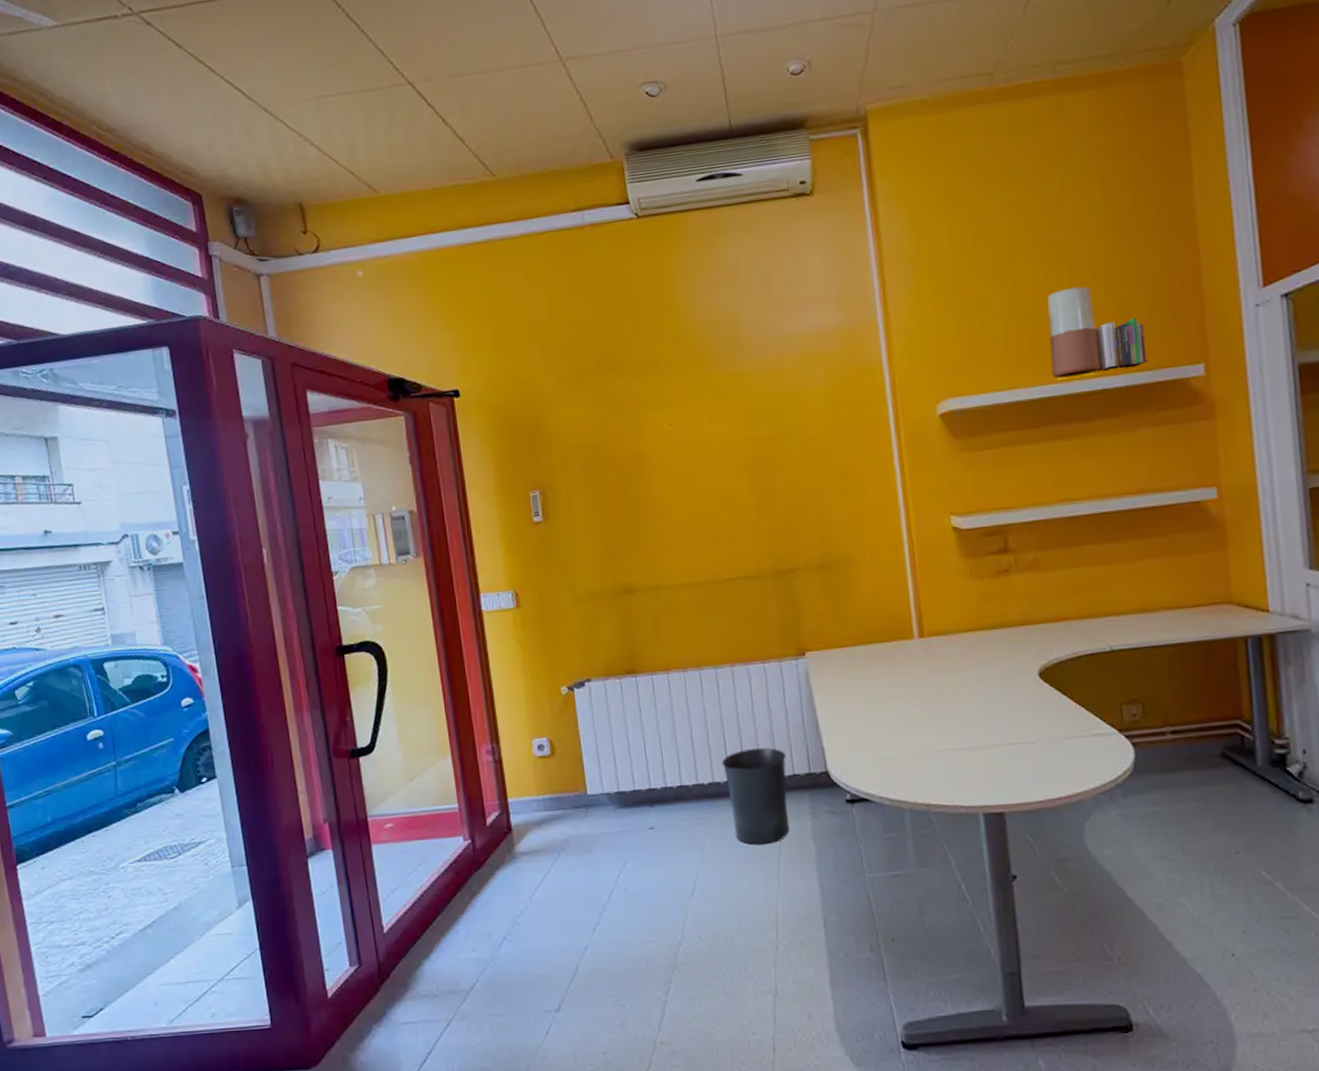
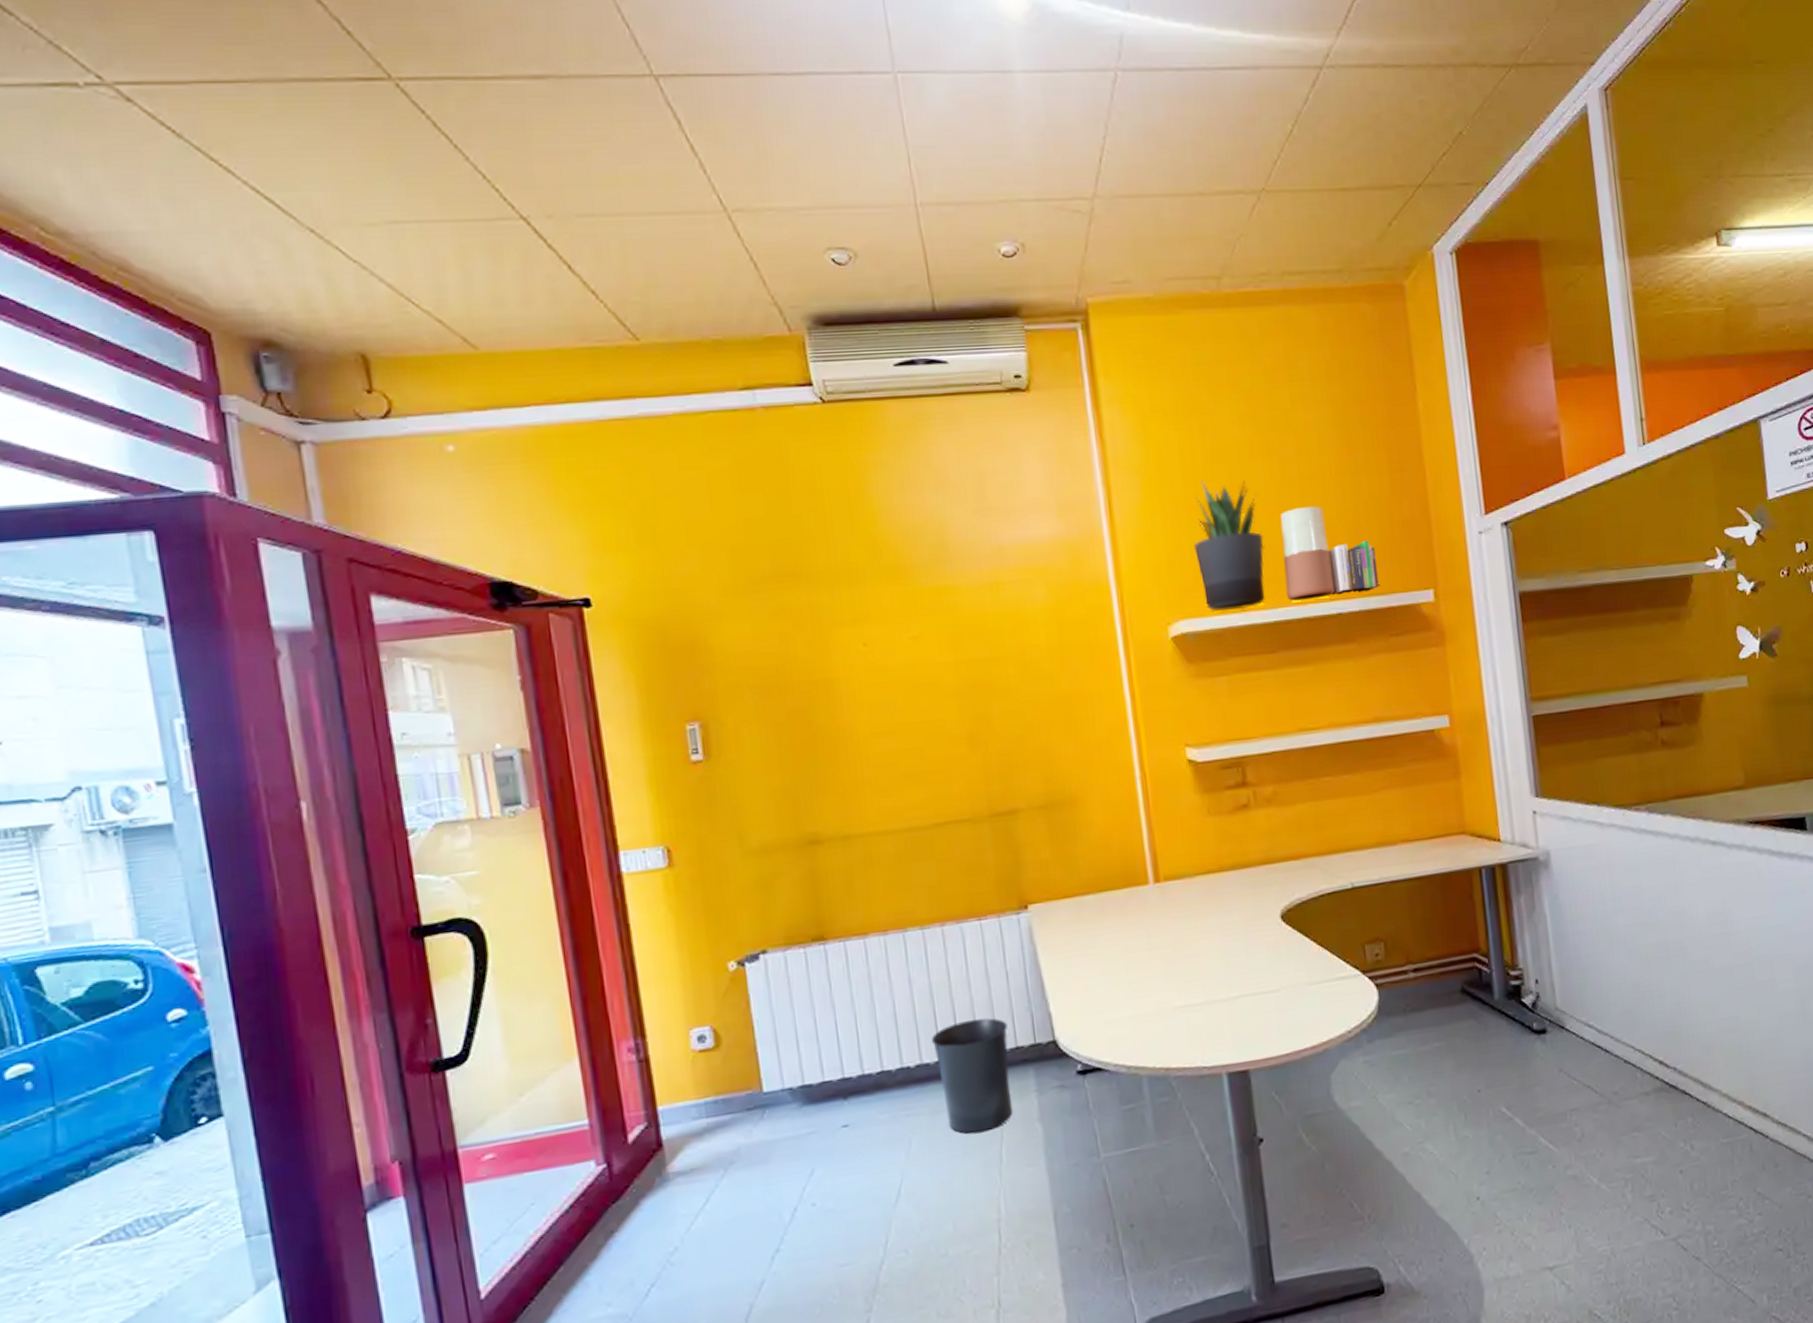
planter: none [963,266,1031,390] -> present [1194,480,1266,611]

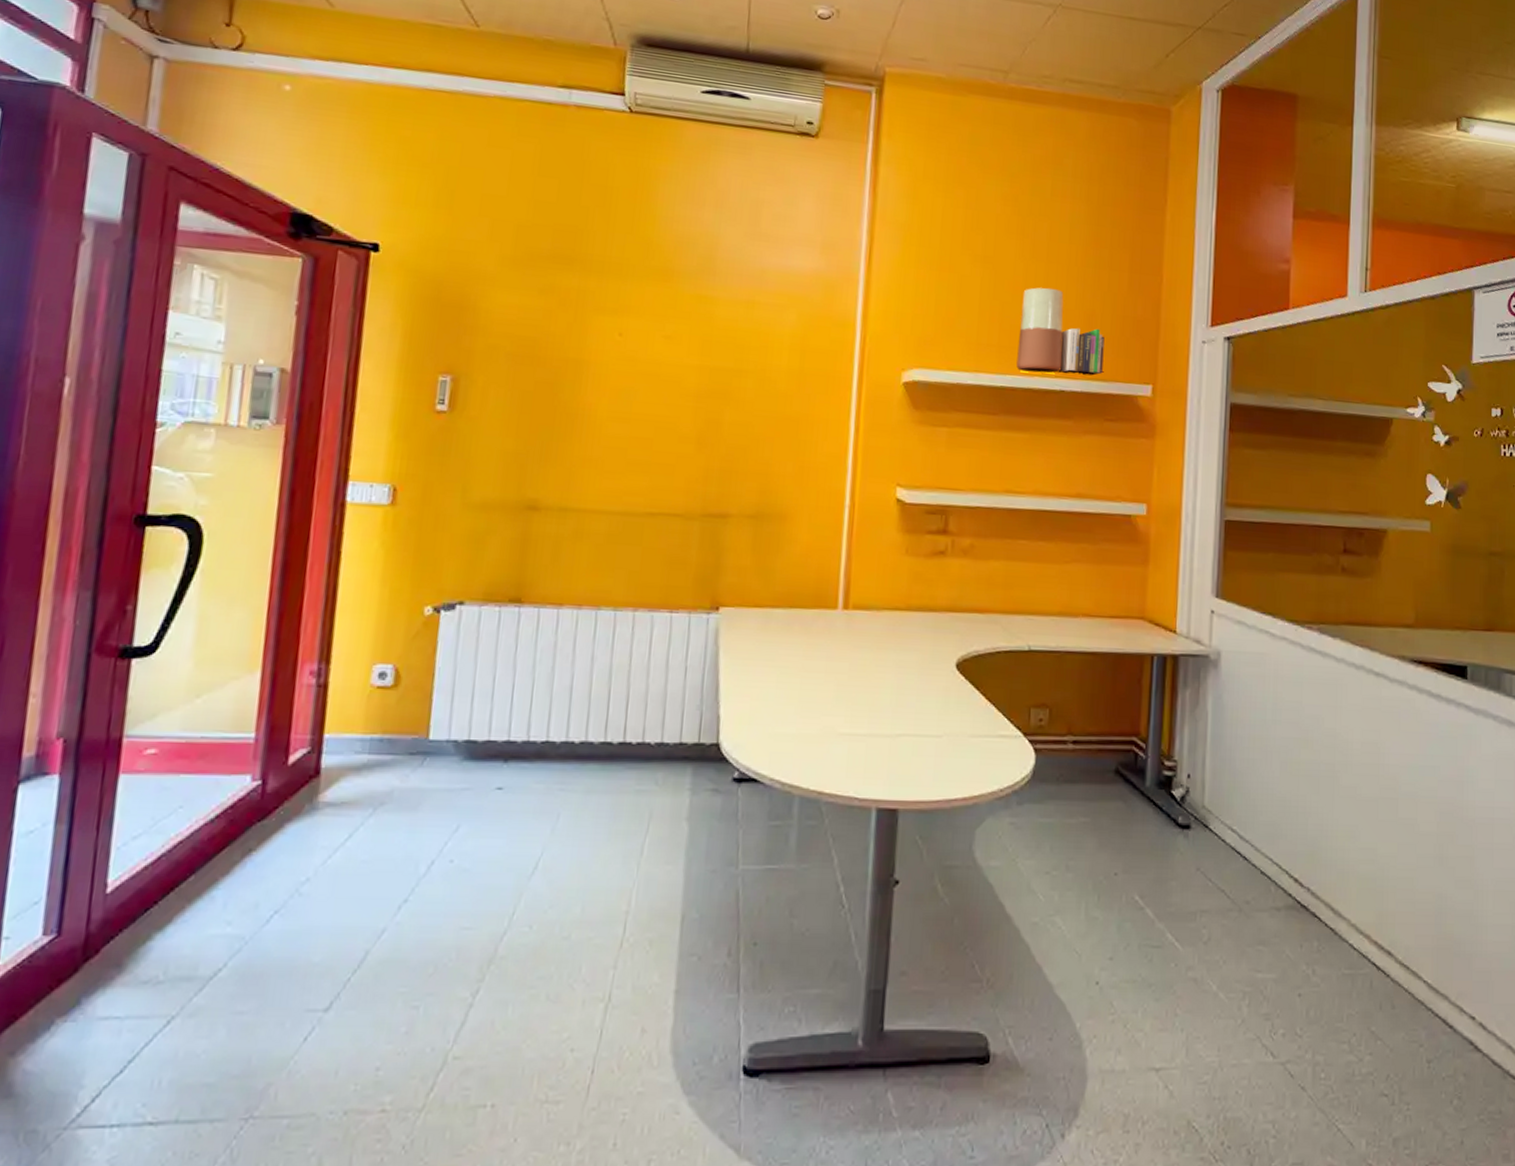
waste bin: present [931,1018,1013,1134] -> none [598,708,676,820]
planter: present [1194,480,1266,611] -> none [939,246,1004,370]

